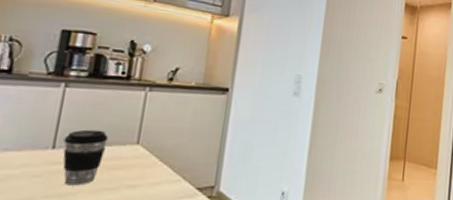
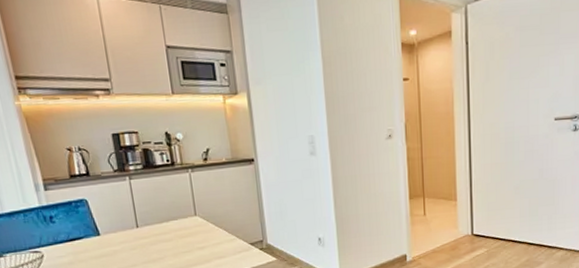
coffee cup: present [62,129,109,186] -> none [142,209,174,253]

